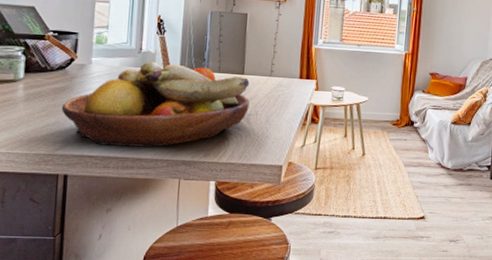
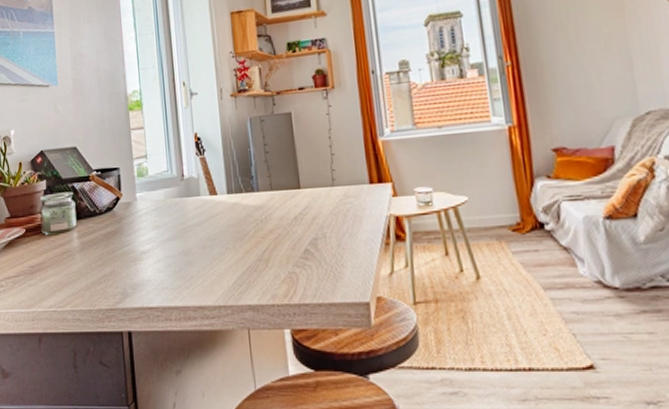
fruit bowl: present [61,61,250,148] -> none [115,186,314,295]

